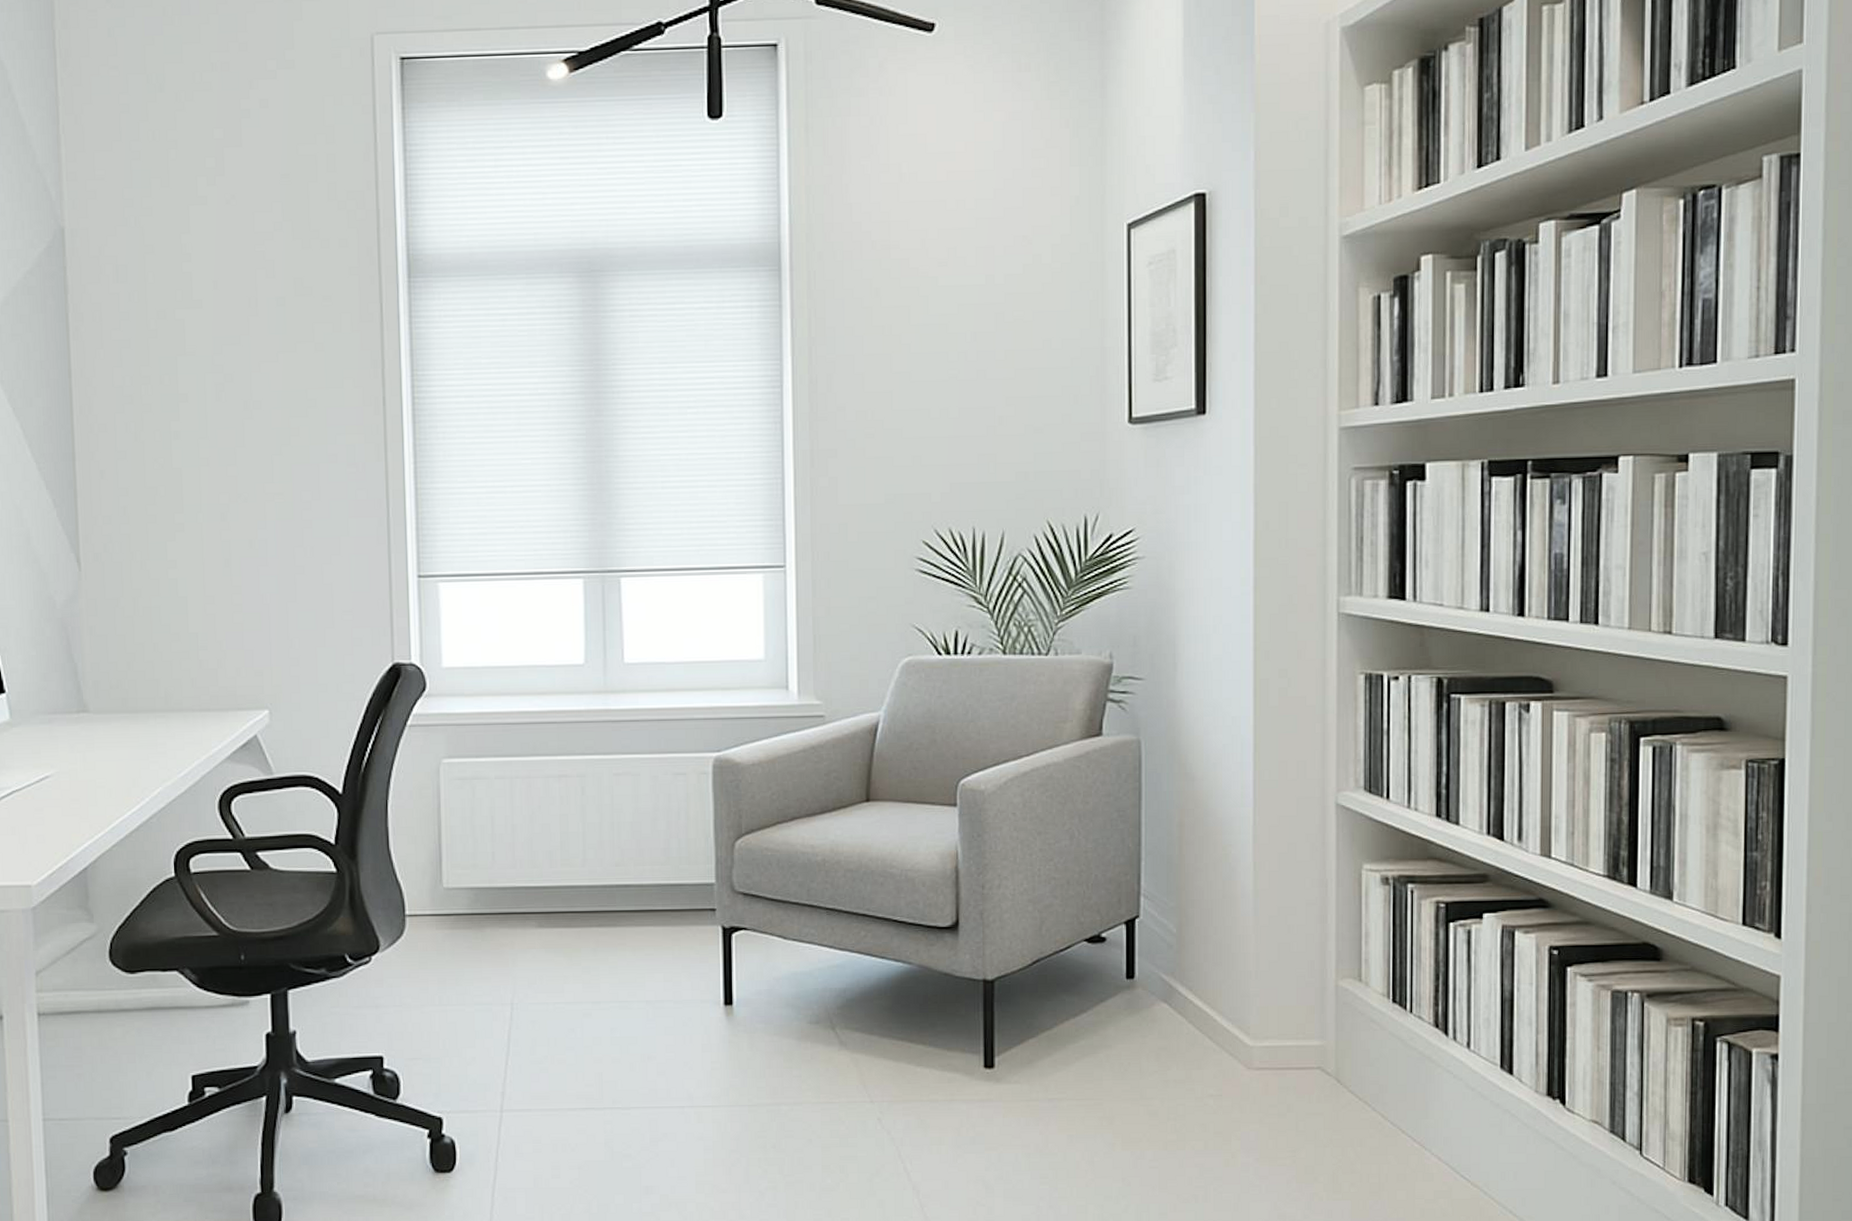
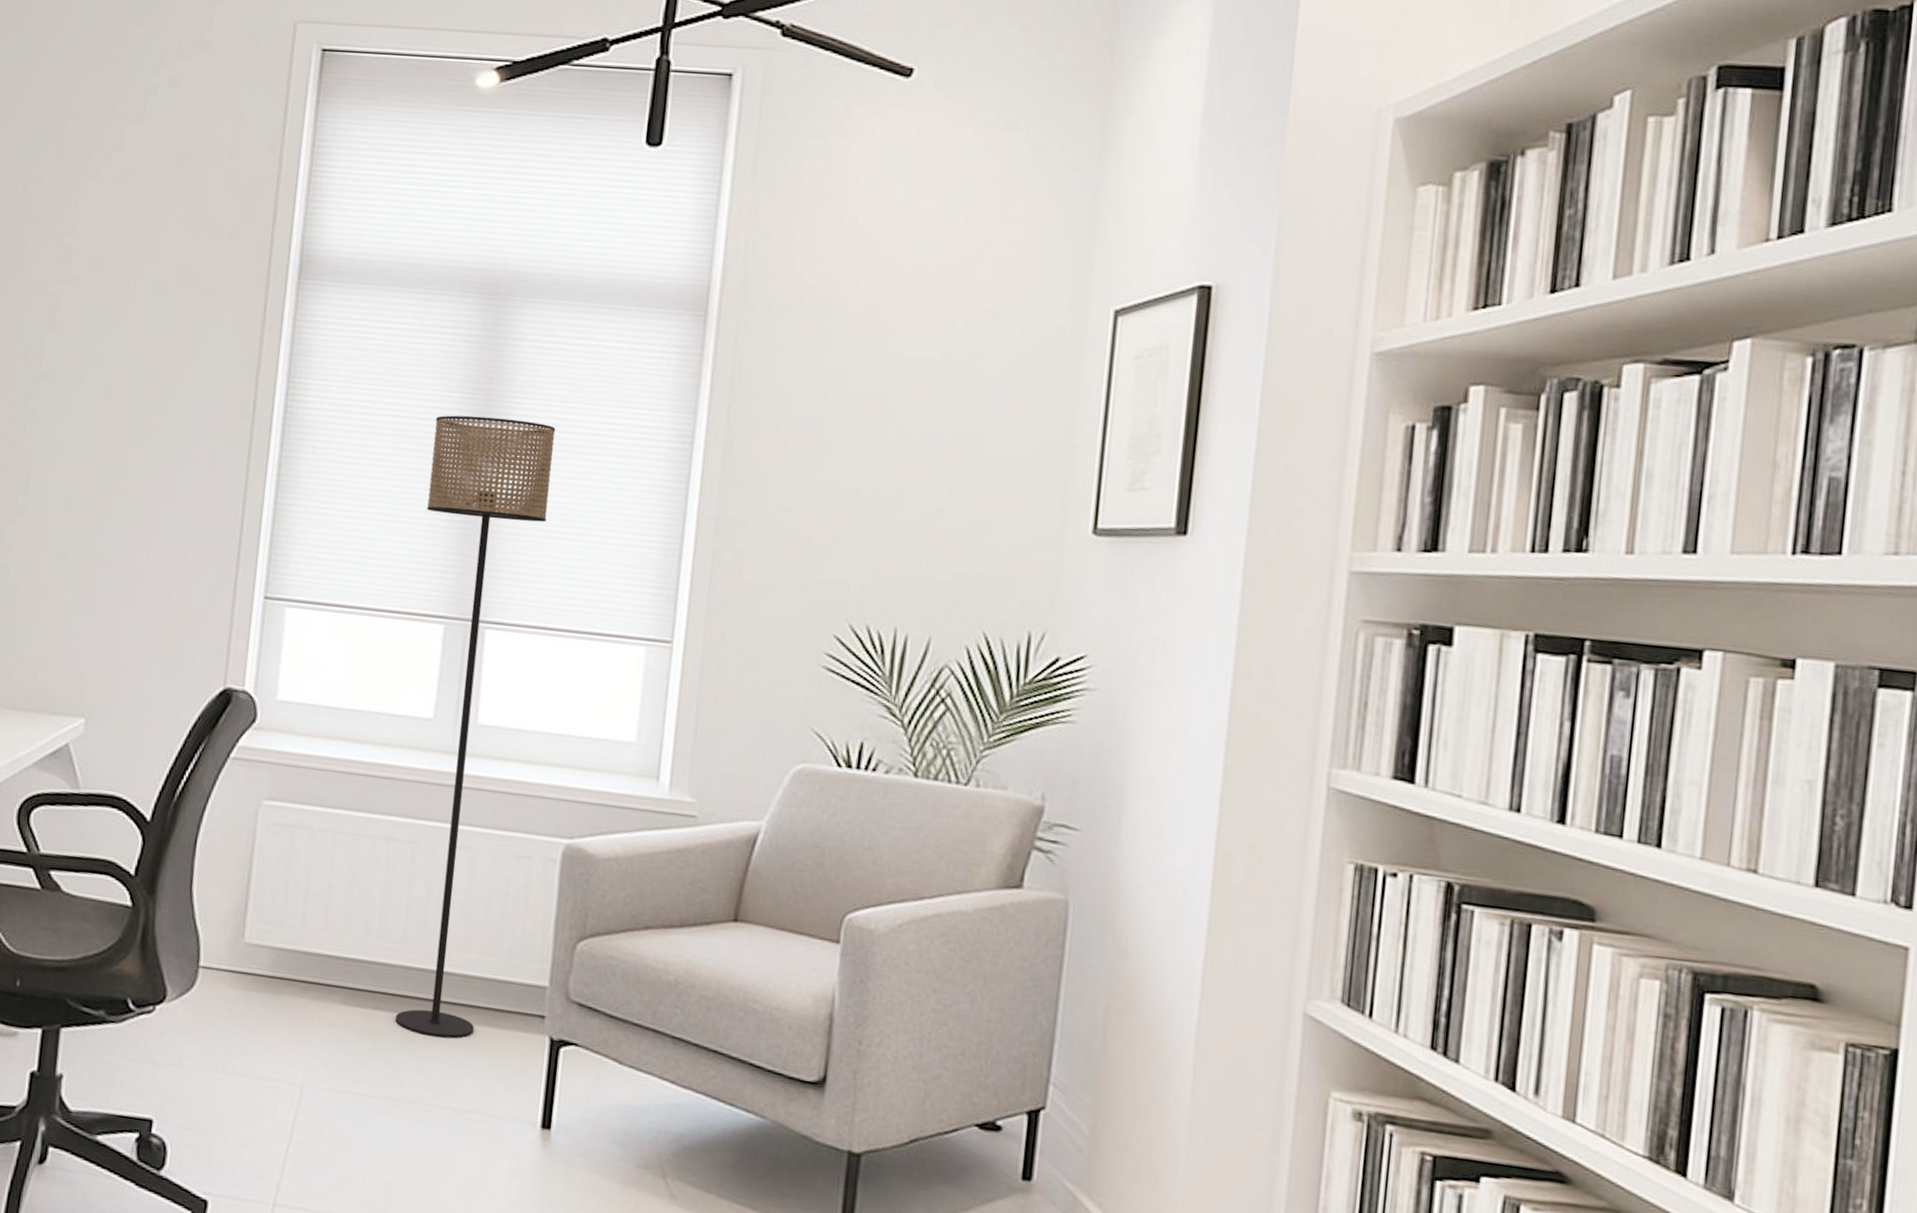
floor lamp: none [551,384,662,942] -> present [395,415,556,1038]

